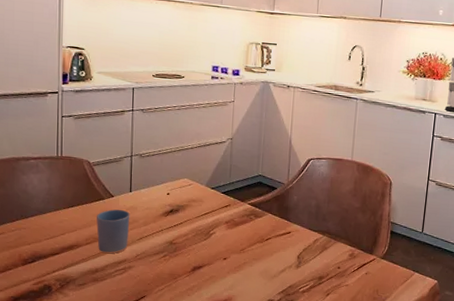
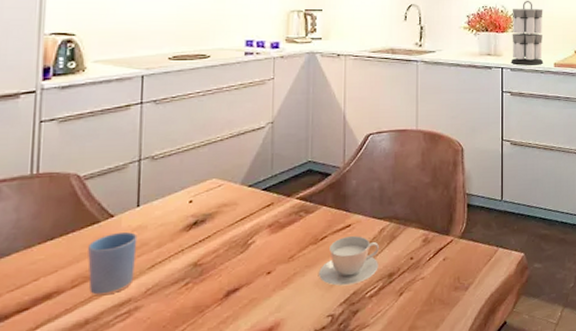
teacup: none [263,241,313,280] -> present [319,236,379,286]

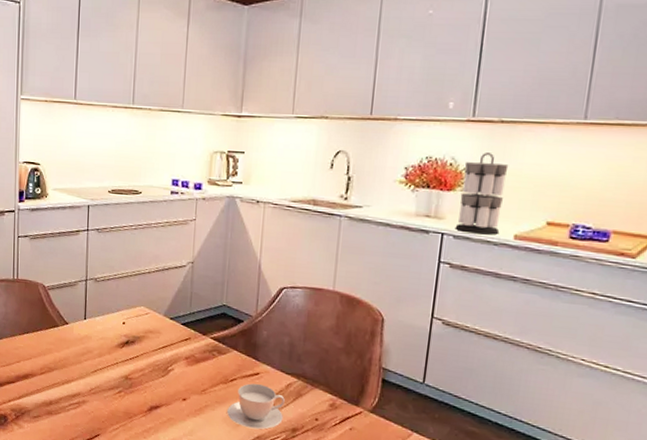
mug: present [87,232,138,296] -> none [50,337,85,386]

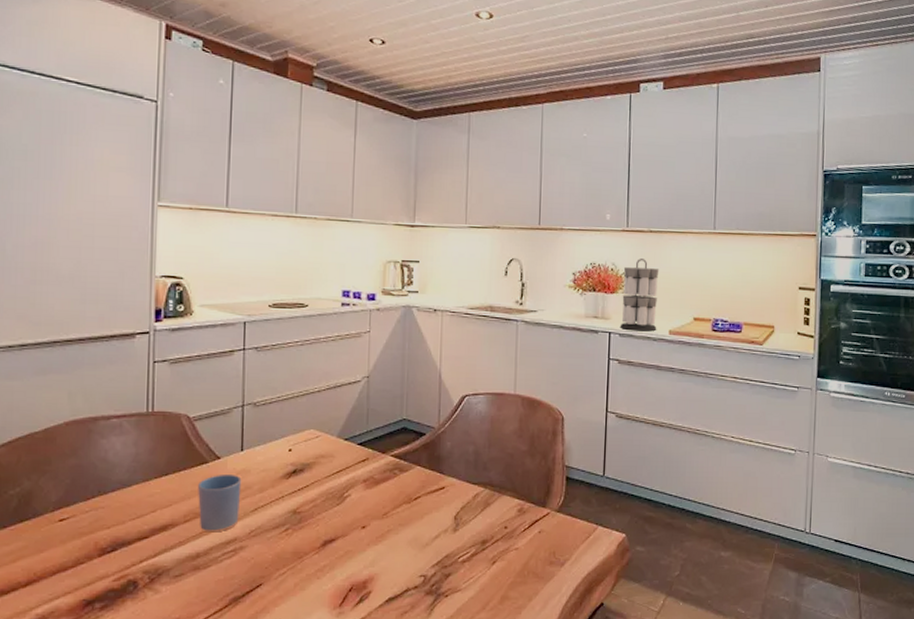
mug: none [50,337,85,386] -> present [197,475,242,533]
teacup: present [227,383,285,430] -> none [412,499,473,548]

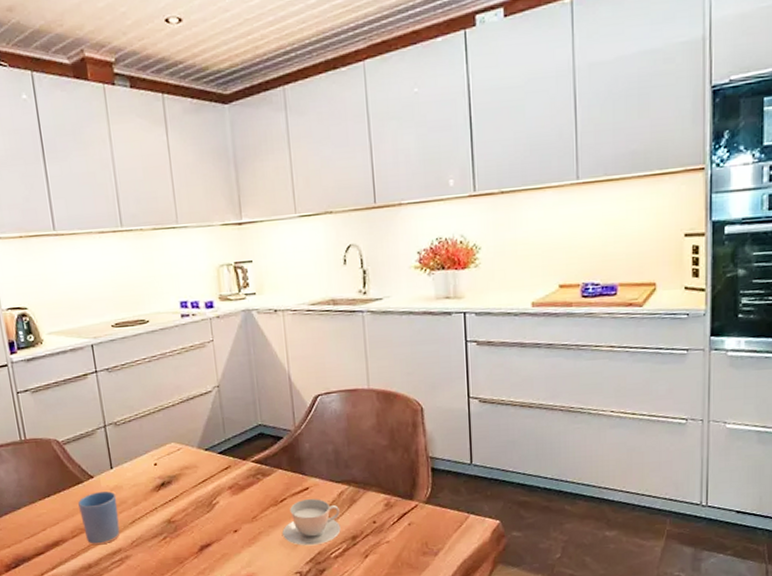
teacup: none [412,499,473,548] -> present [282,499,341,546]
spice rack: present [620,259,659,332] -> none [475,225,518,308]

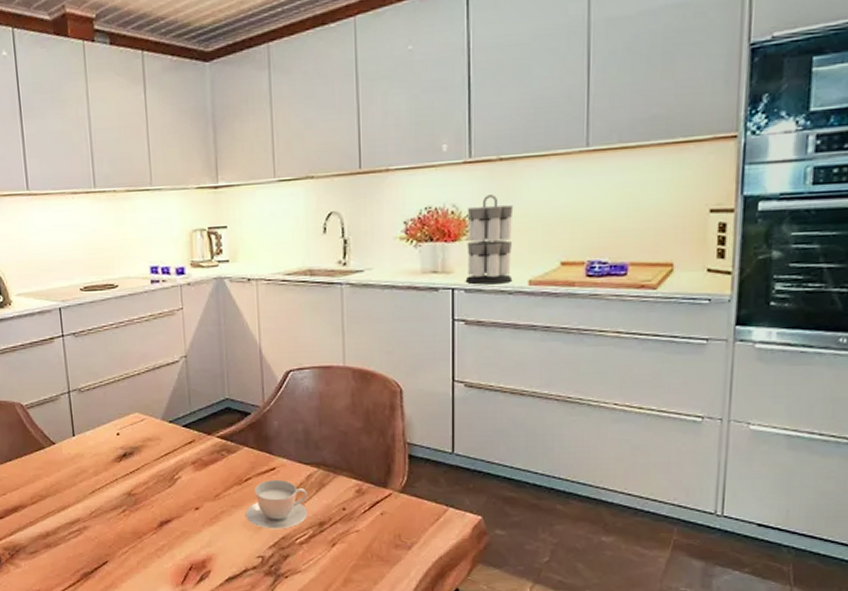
mug: present [77,491,120,545] -> none [38,459,79,514]
spice rack: none [475,225,518,308] -> present [465,195,514,285]

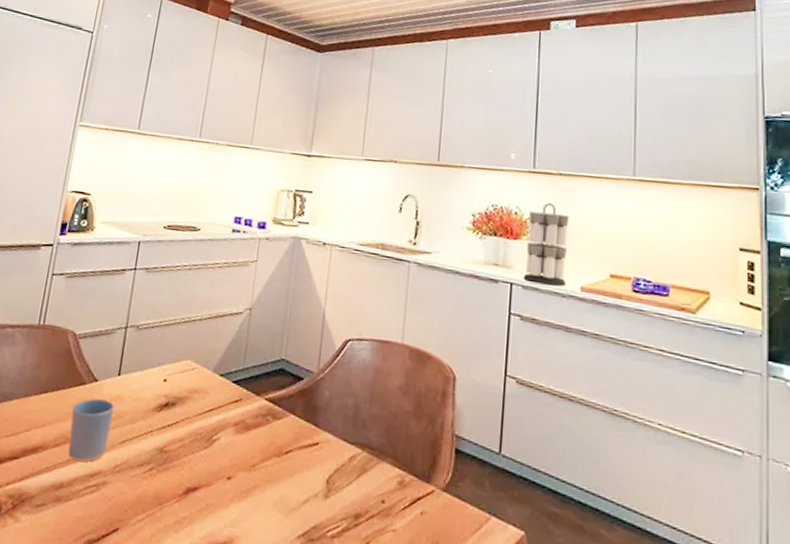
mug: none [38,459,79,514] -> present [68,398,115,462]
teacup: present [246,480,308,530] -> none [279,456,347,517]

